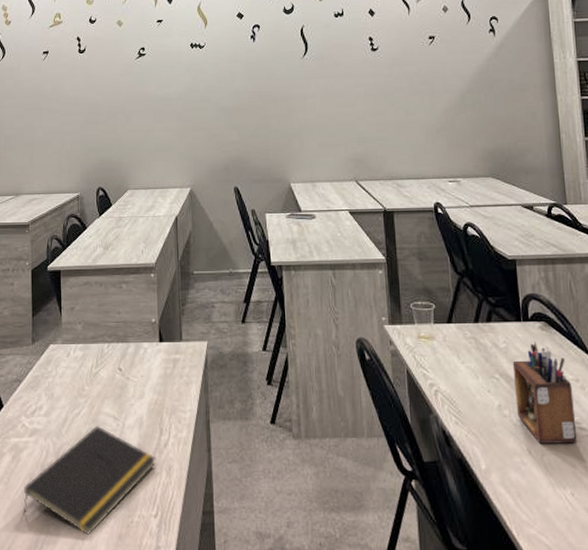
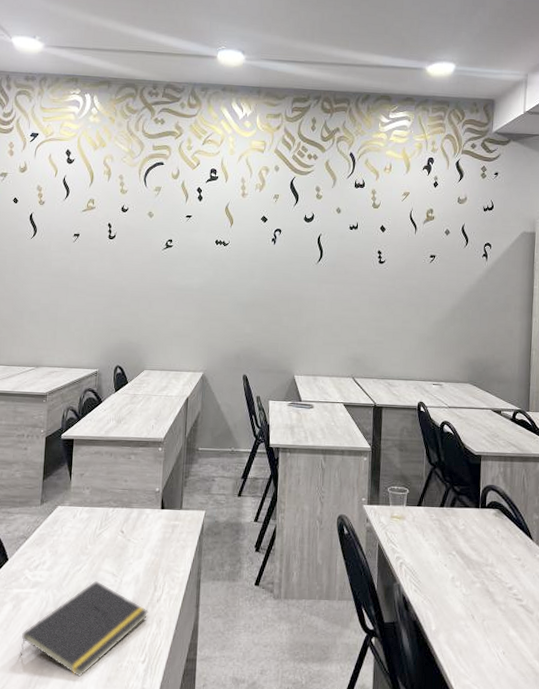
desk organizer: present [512,341,577,444] -> none [466,525,515,612]

